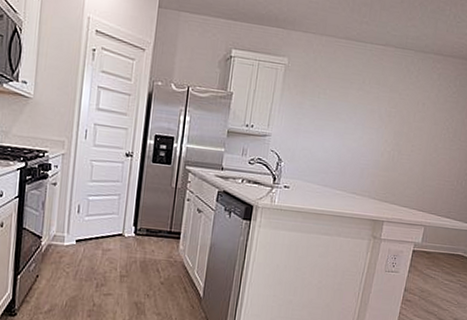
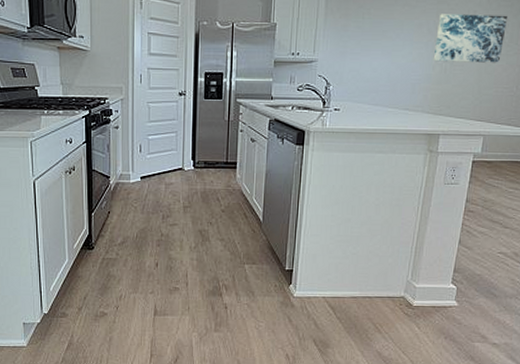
wall art: none [382,102,453,156] -> present [433,14,507,63]

